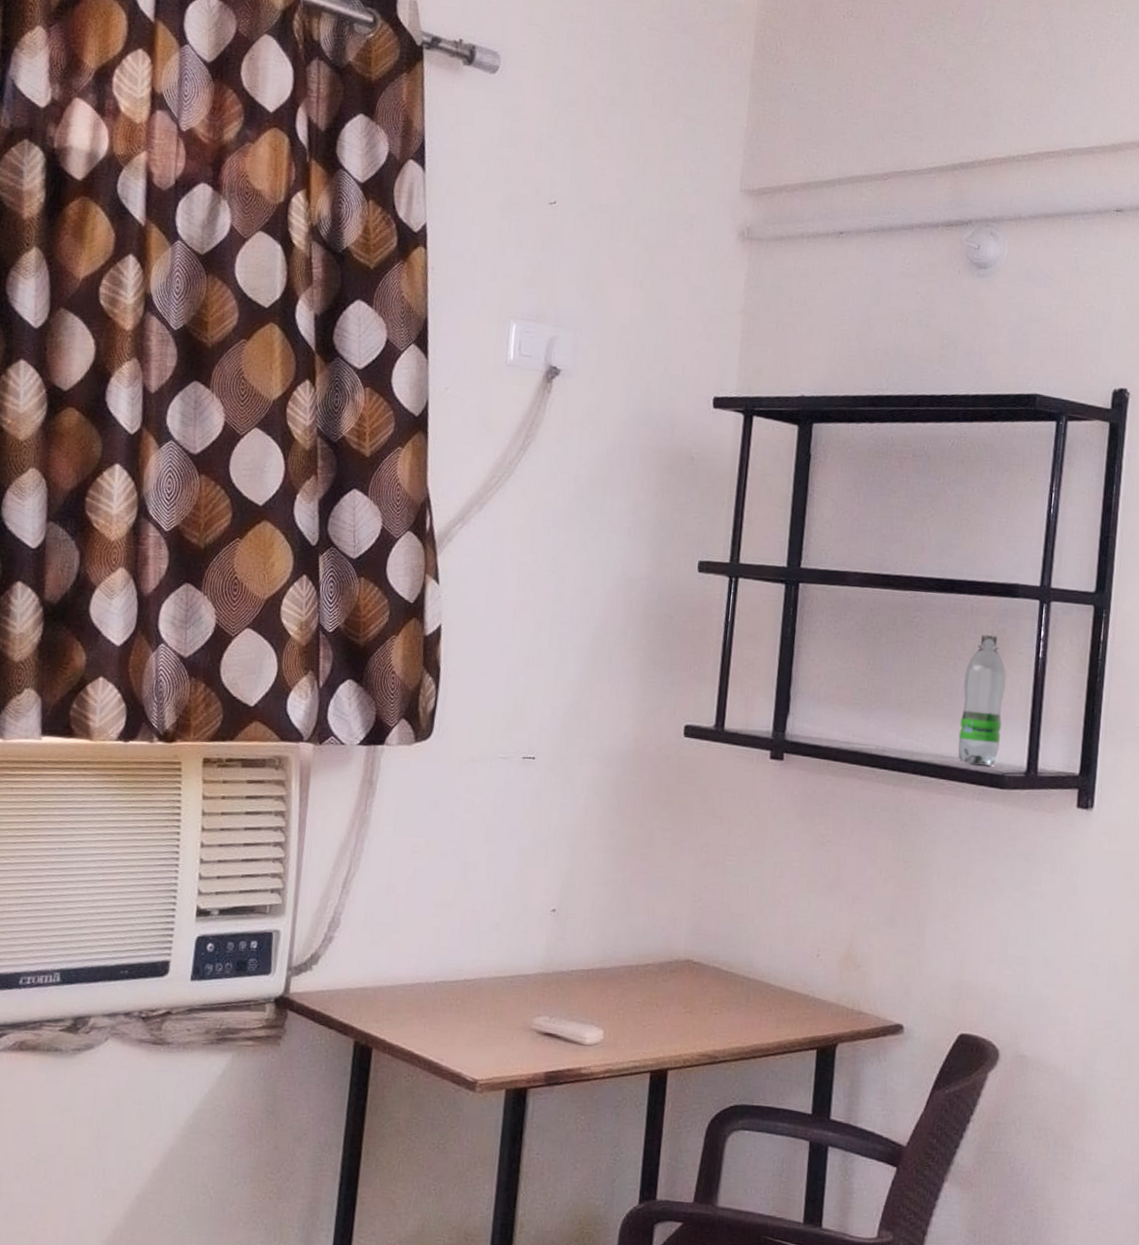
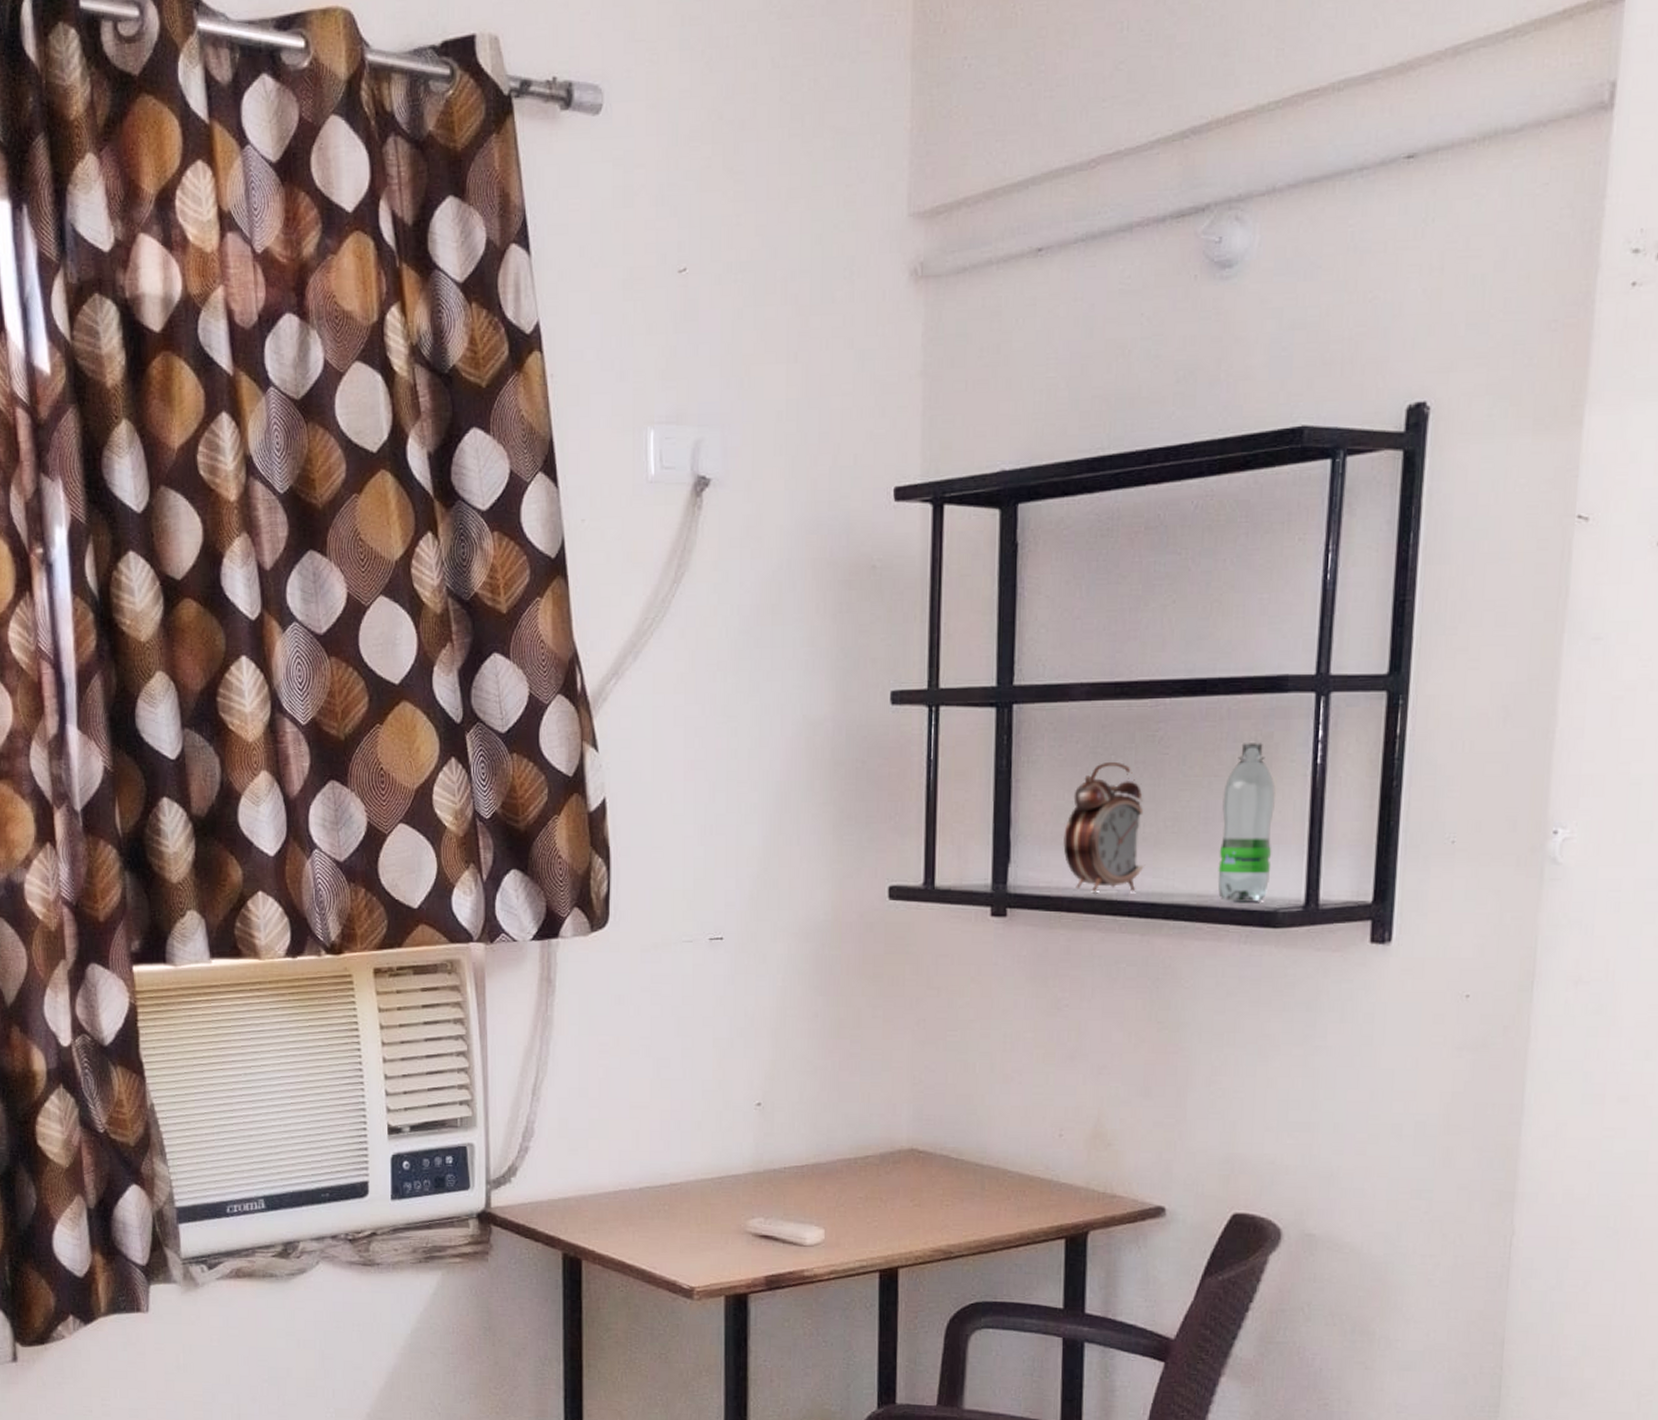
alarm clock: none [834,638,902,749] -> present [1063,761,1146,892]

